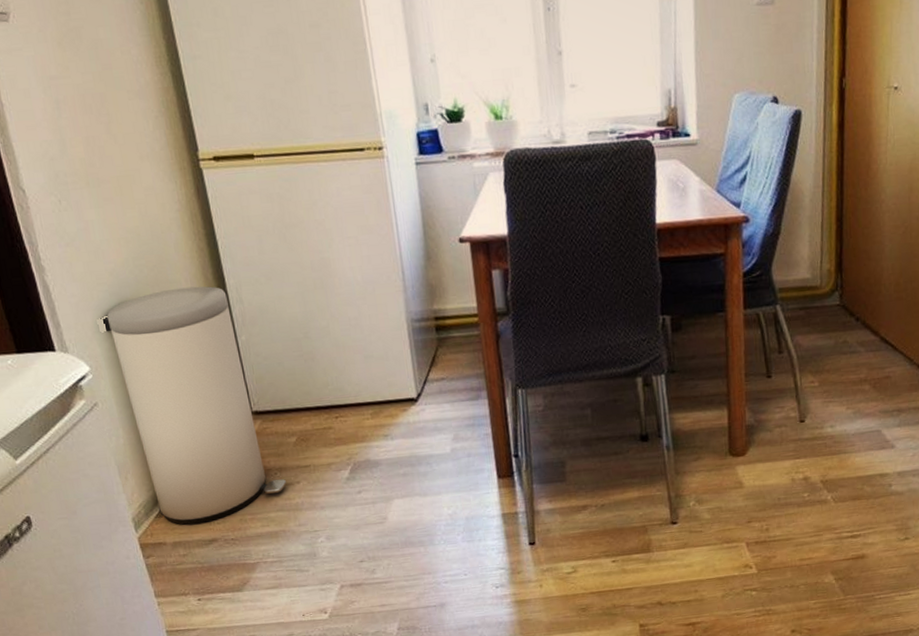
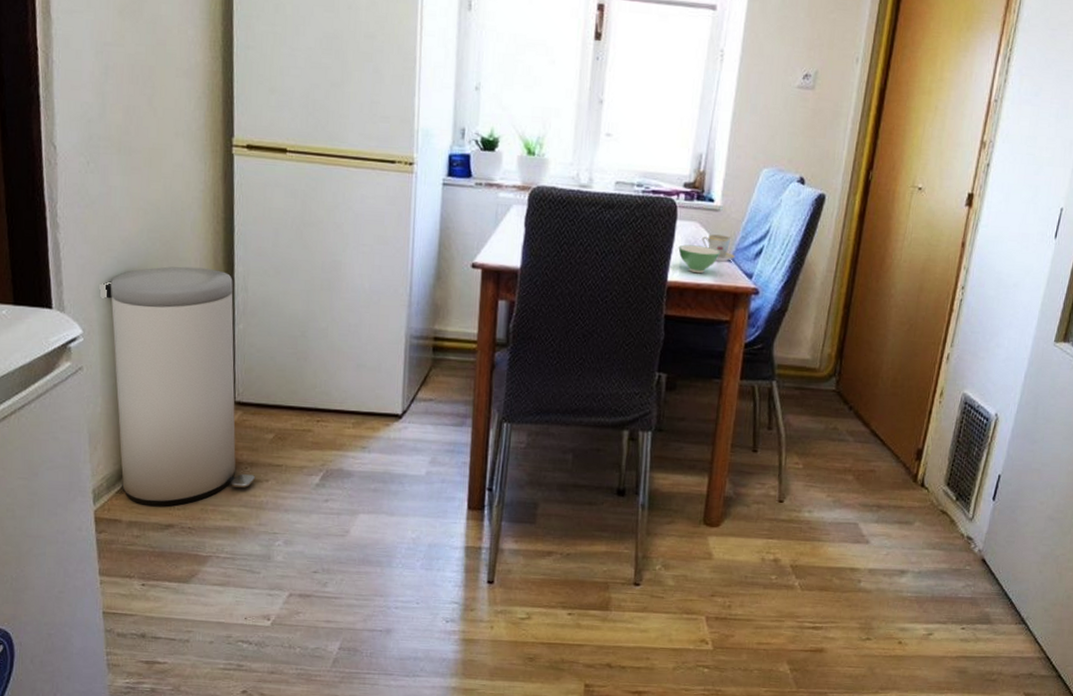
bowl: none [662,182,705,211] -> present [678,244,721,274]
teacup: none [684,168,721,196] -> present [702,234,736,262]

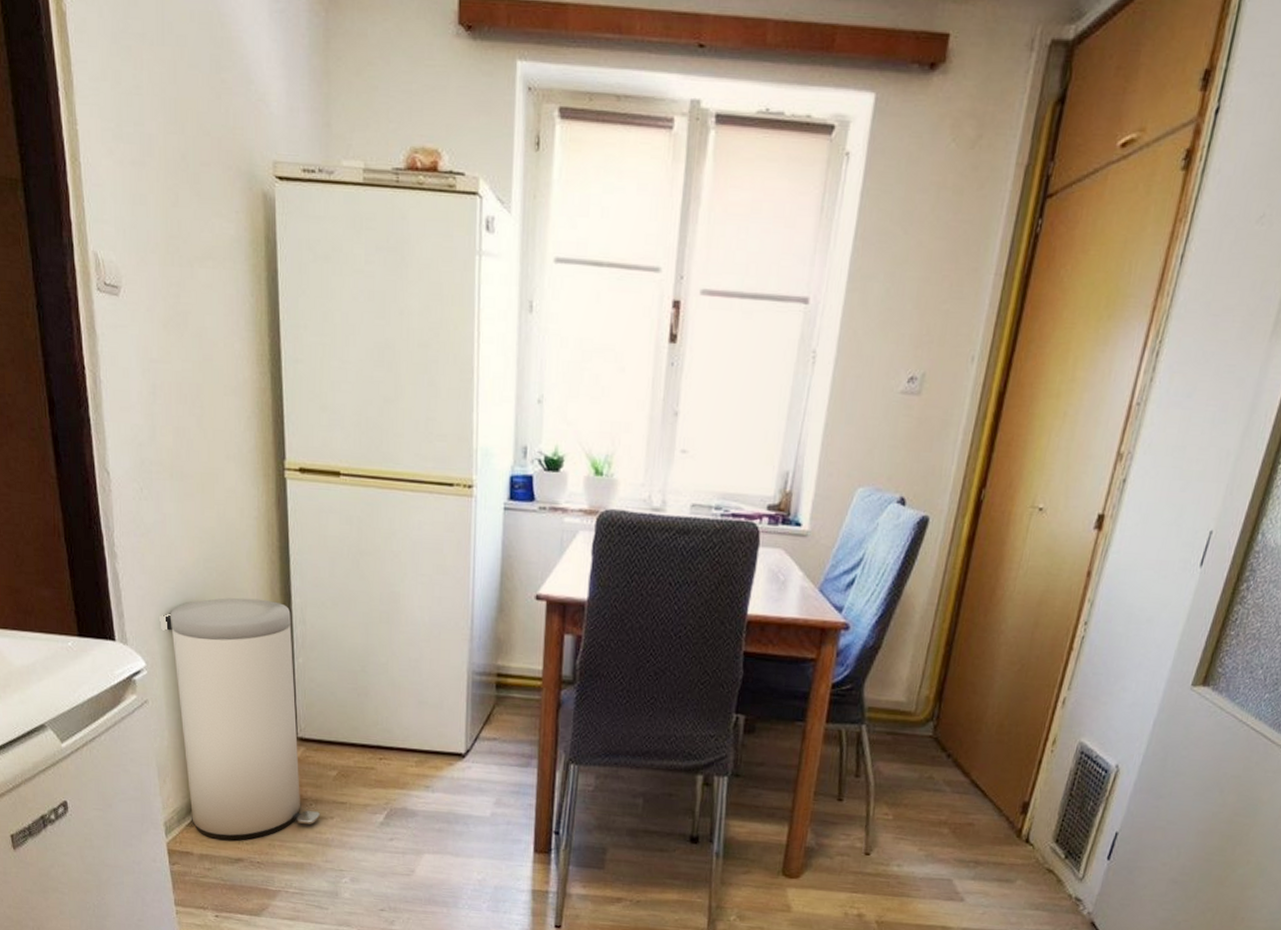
bowl: present [678,244,721,274] -> none [760,574,807,607]
teacup: present [702,234,736,262] -> none [787,562,825,594]

